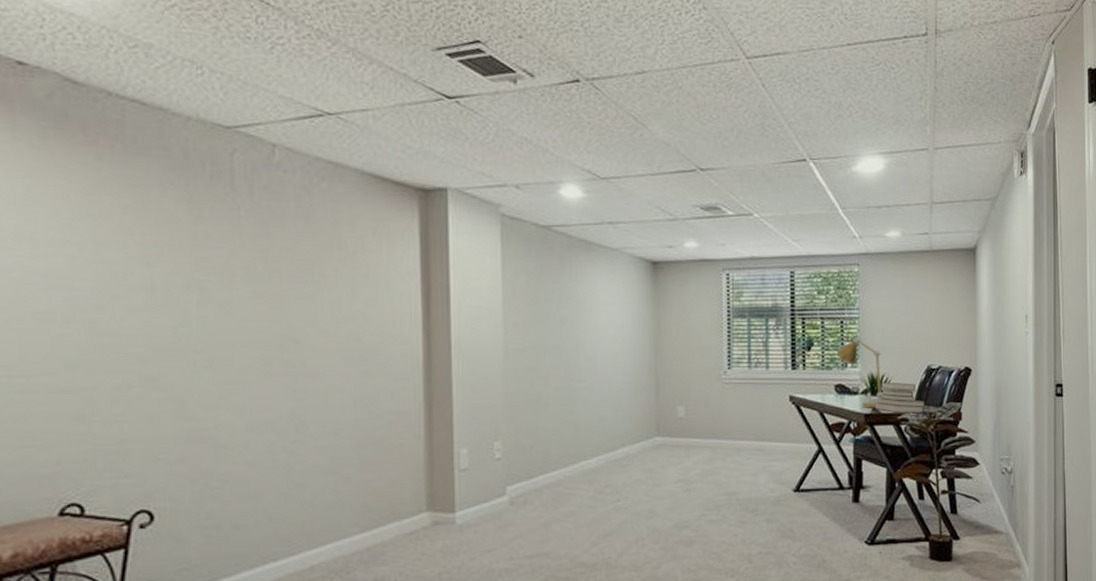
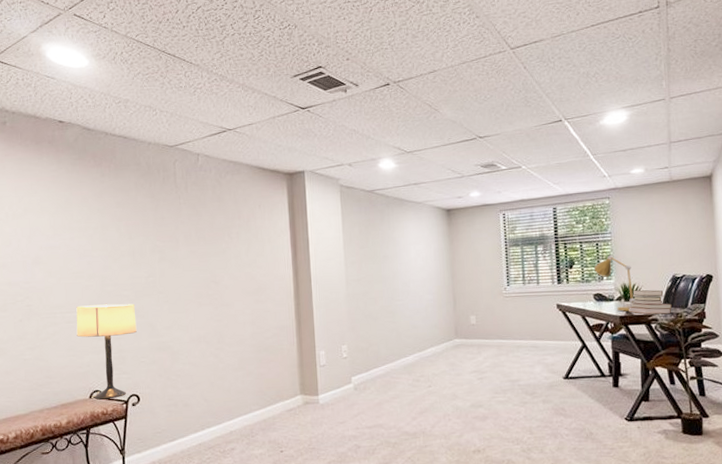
table lamp: none [37,364,153,519] -> present [76,303,137,400]

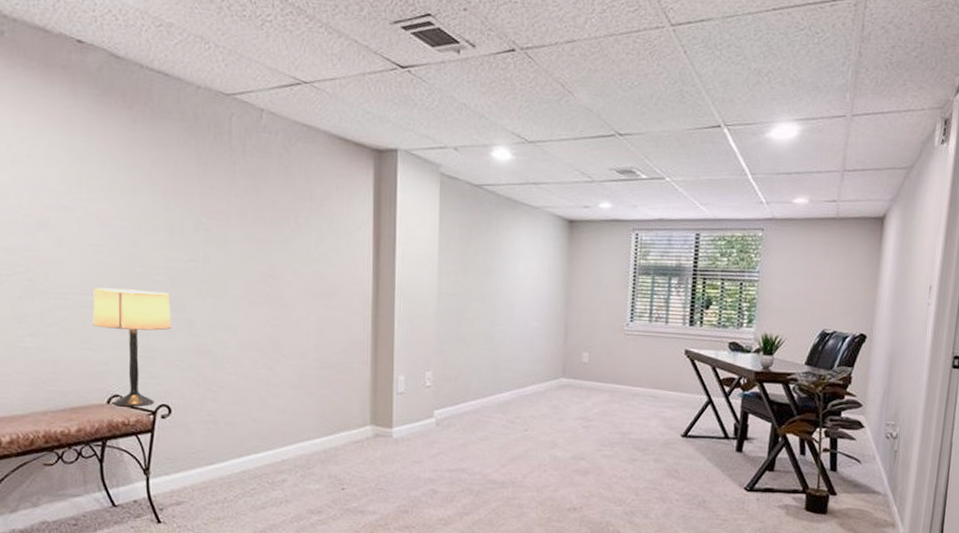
desk lamp: present [593,255,635,312] -> none [733,298,777,367]
books: present [628,290,672,314] -> none [766,342,816,375]

